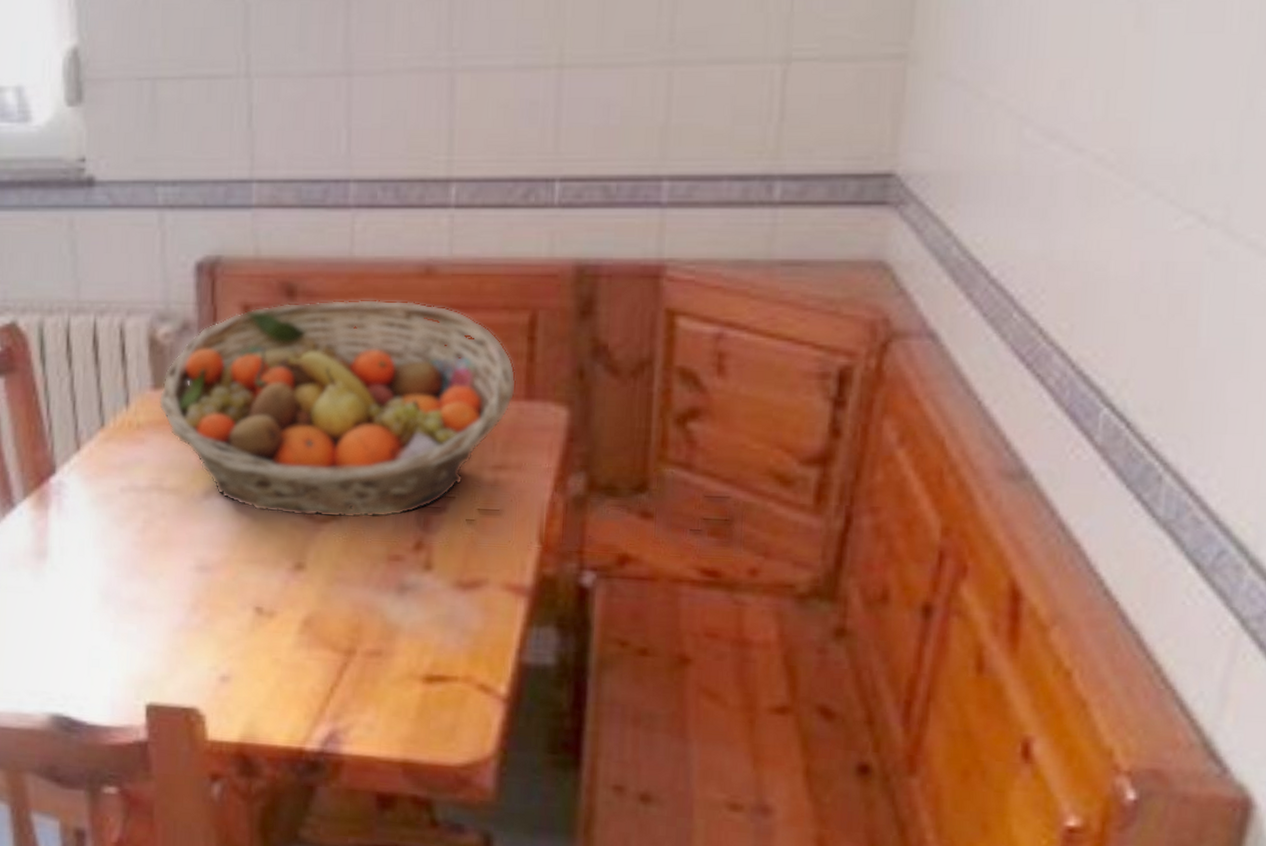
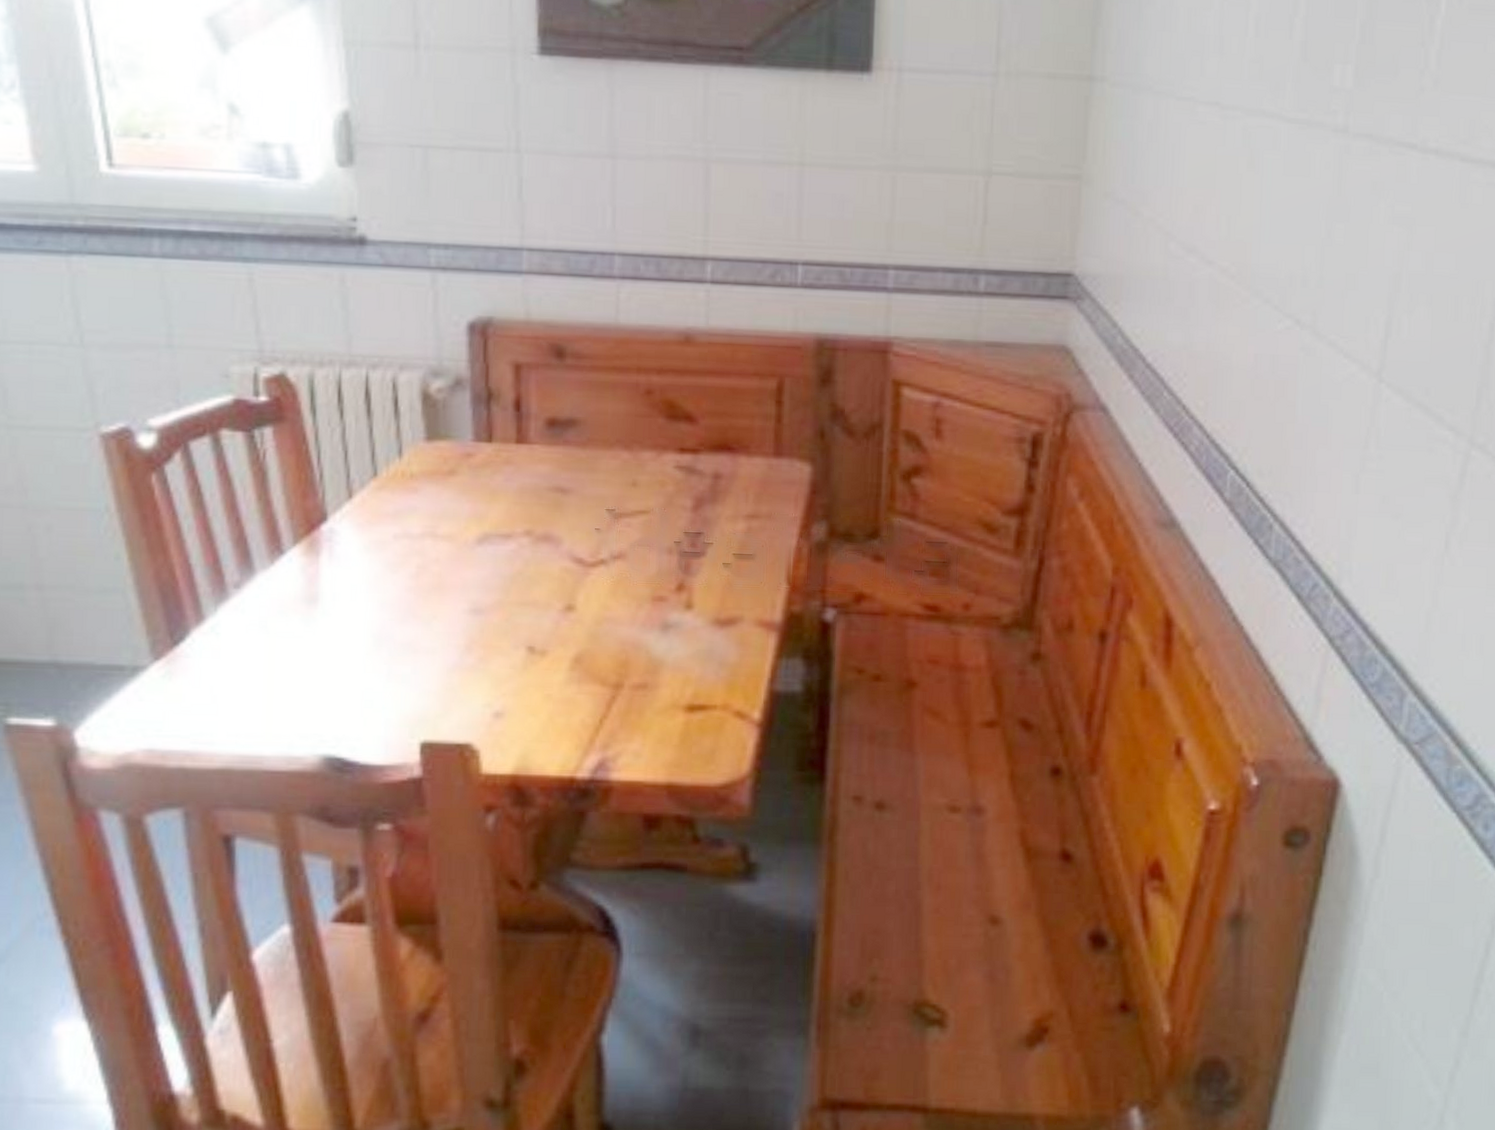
fruit basket: present [158,299,517,519] -> none [431,362,767,563]

